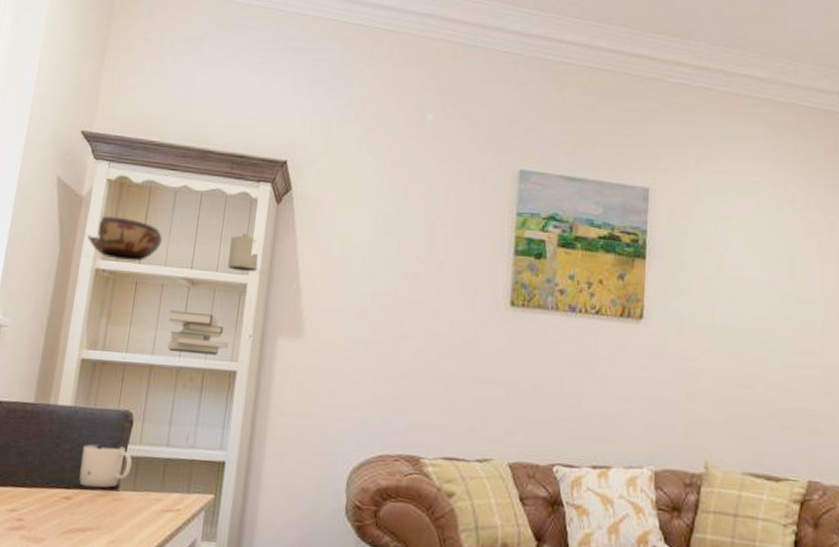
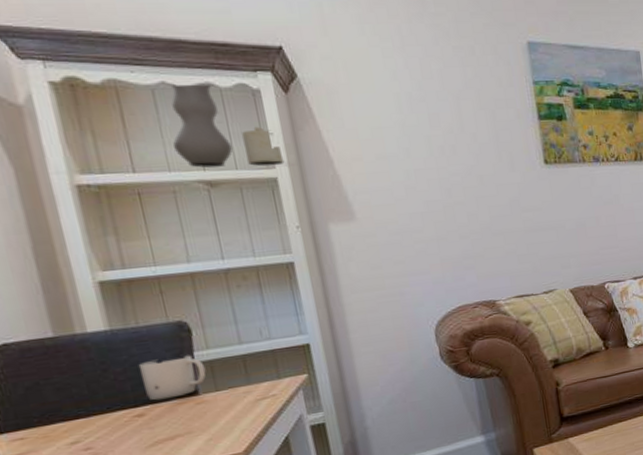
decorative bowl: present [86,215,163,262] -> none [44,123,156,172]
books: present [167,310,228,355] -> none [193,213,276,257]
vase: none [175,187,223,267] -> present [170,83,233,168]

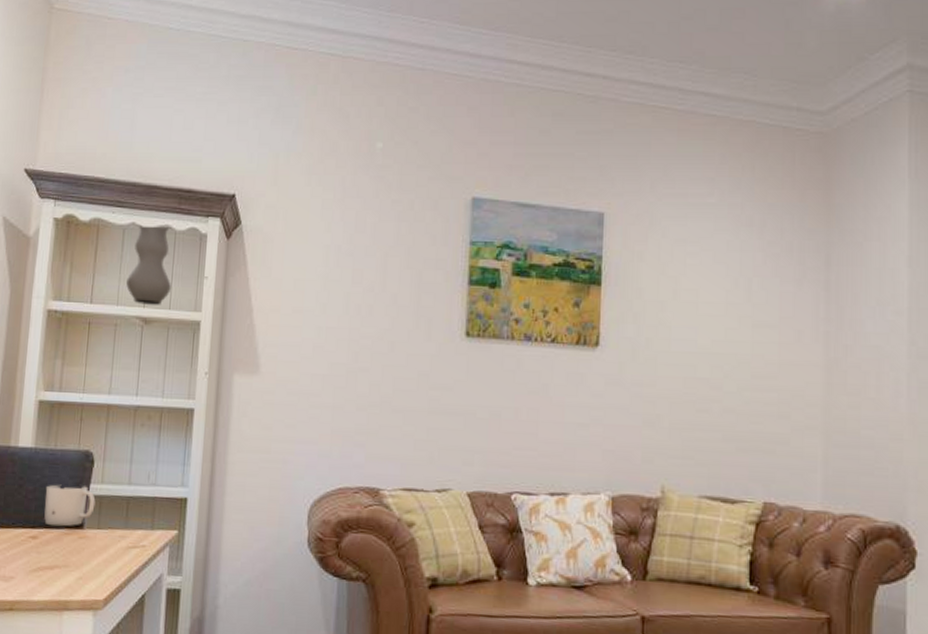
candle: present [241,126,285,167] -> none [180,269,211,309]

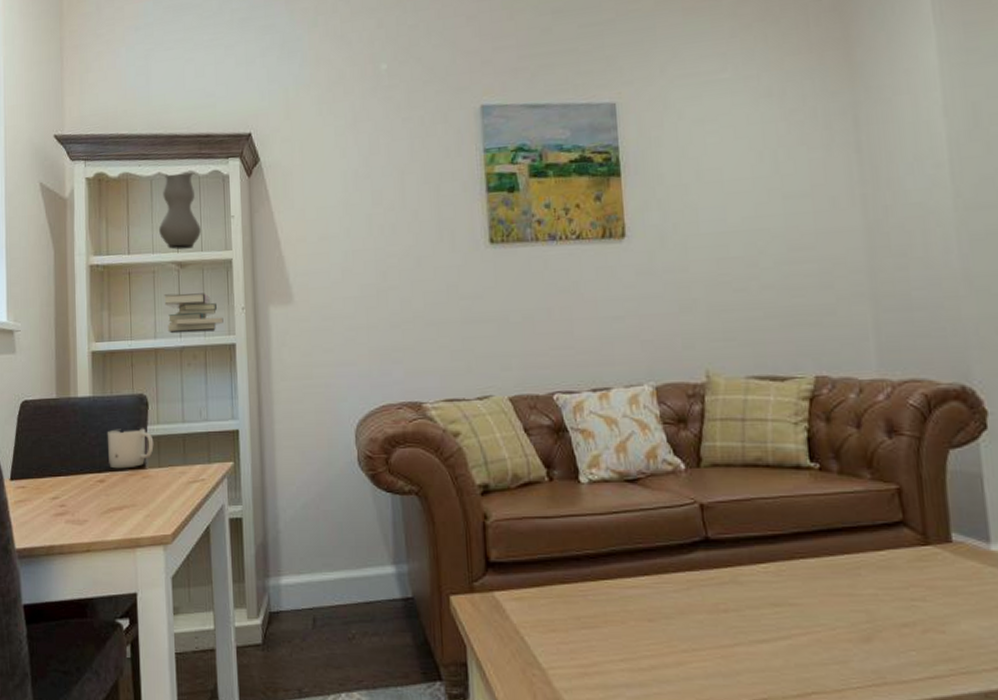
books: none [123,349,184,394] -> present [164,293,224,334]

